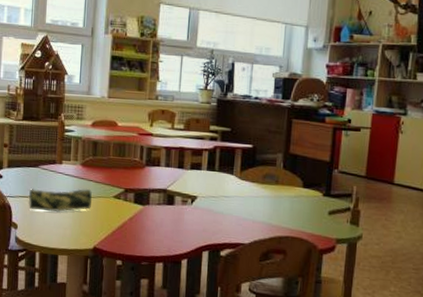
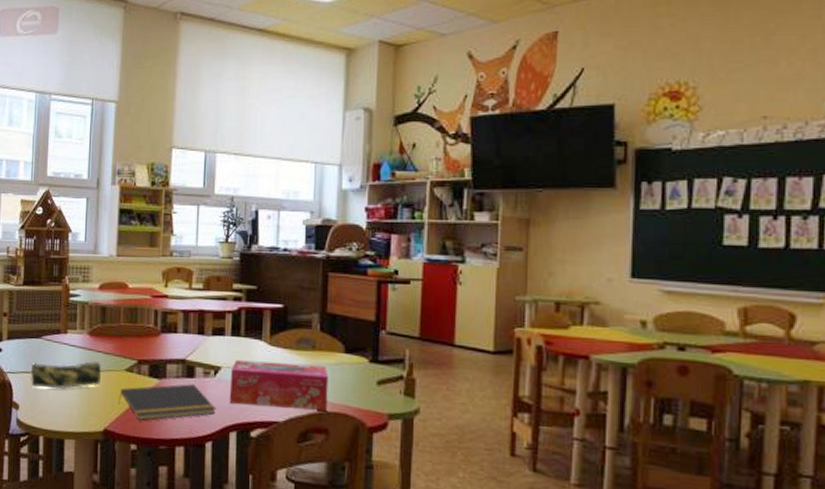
notepad: none [106,210,192,240] -> present [118,384,216,420]
tissue box: none [203,191,288,235] -> present [229,360,329,411]

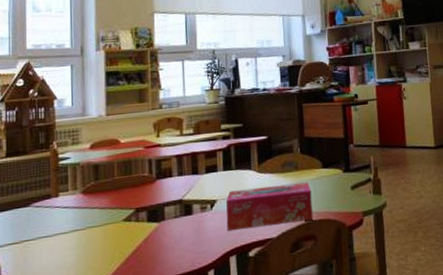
pencil case: present [29,361,101,390] -> none [18,218,98,257]
notepad: present [118,384,216,420] -> none [118,221,216,265]

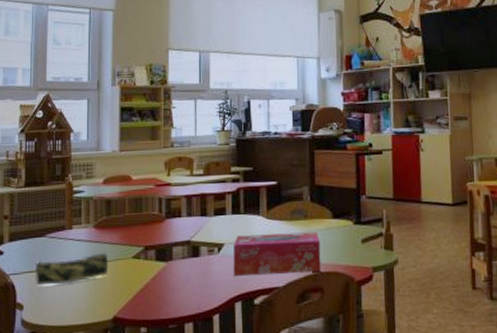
pencil case: none [18,218,98,257] -> present [33,253,108,286]

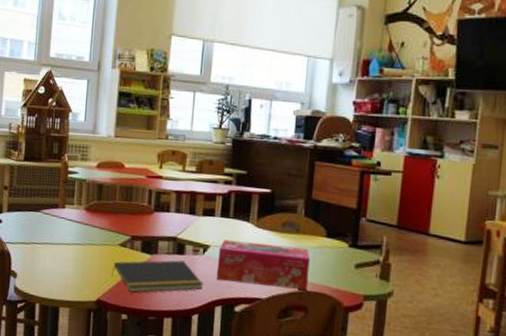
pencil case: present [33,253,108,286] -> none [28,234,96,261]
notepad: none [126,263,222,303] -> present [111,260,204,292]

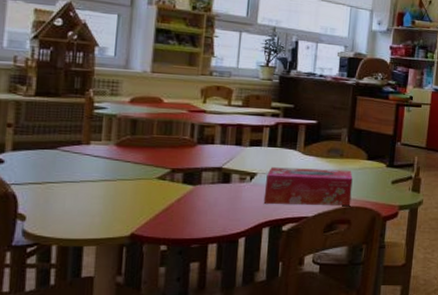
notepad: present [111,260,204,292] -> none [147,189,251,223]

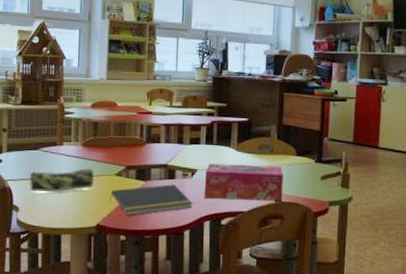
pencil case: none [41,171,129,199] -> present [28,168,94,193]
notepad: none [147,189,251,223] -> present [109,184,193,215]

